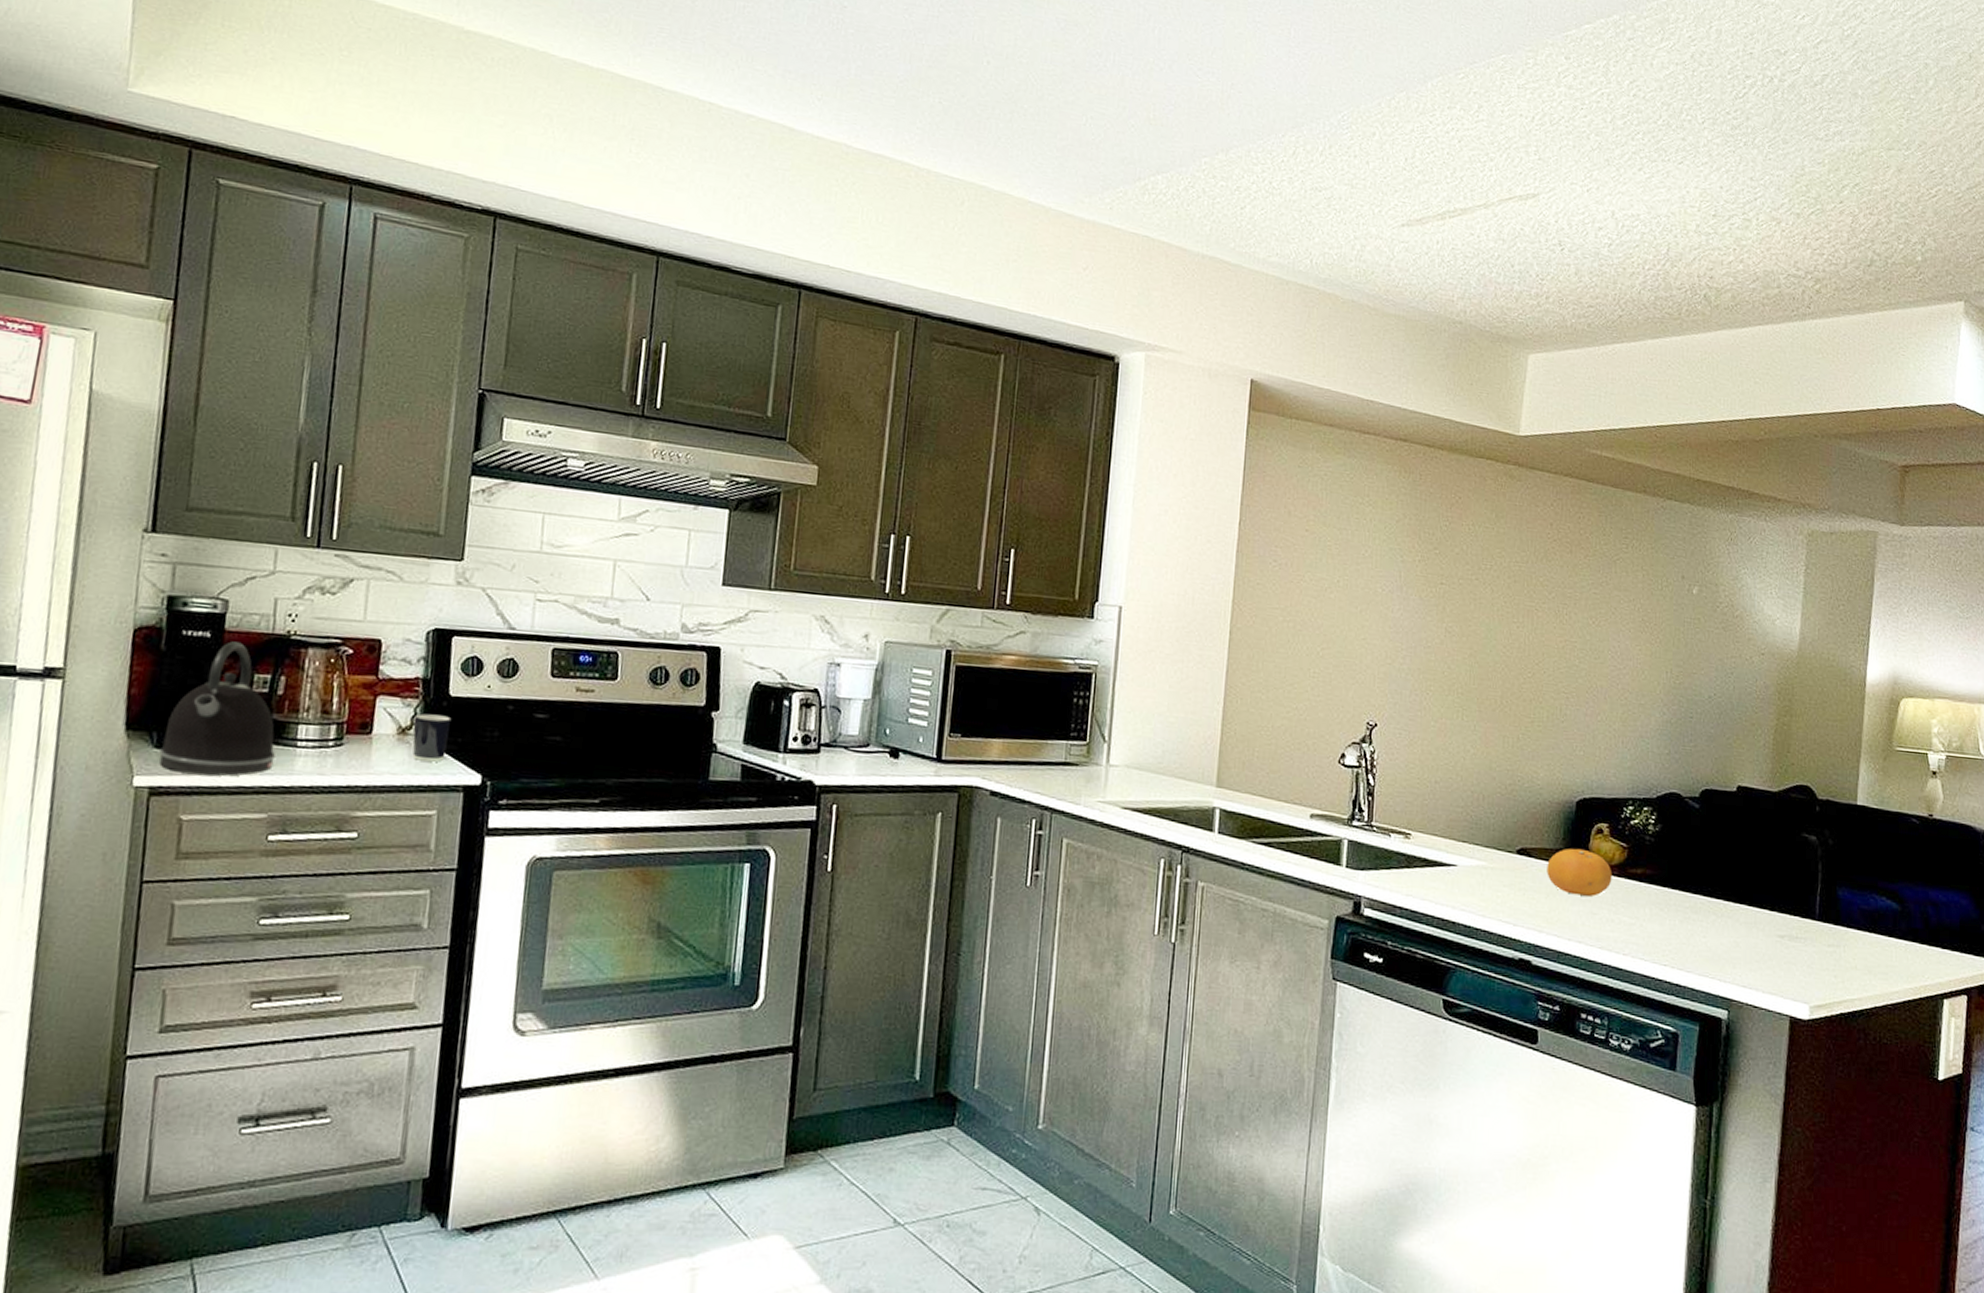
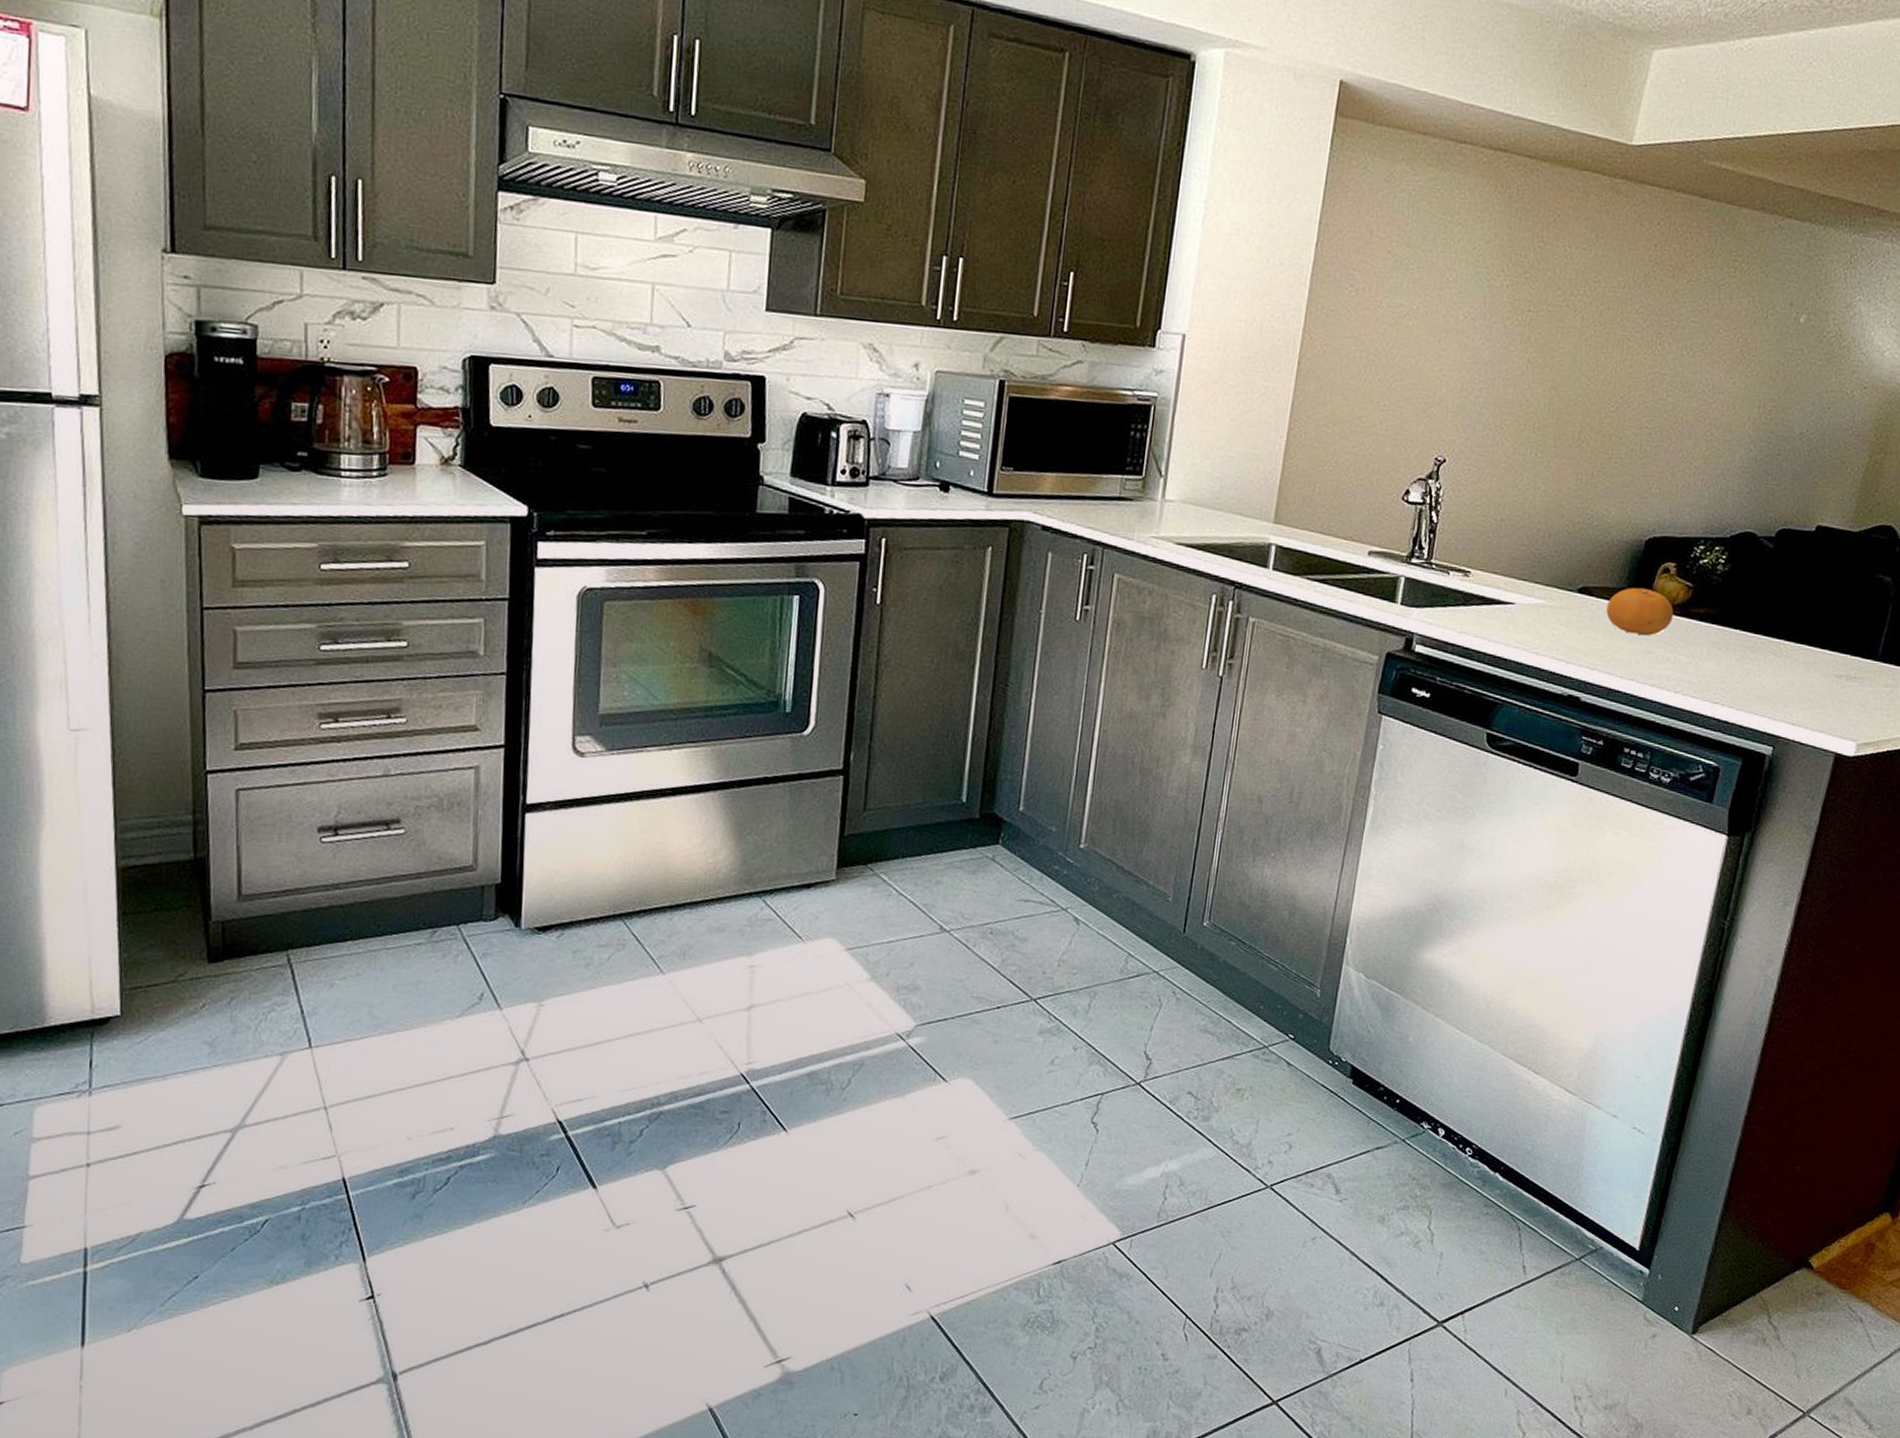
kettle: present [159,641,277,776] -> none [205,368,322,506]
mug: present [412,713,452,762] -> none [455,443,494,493]

